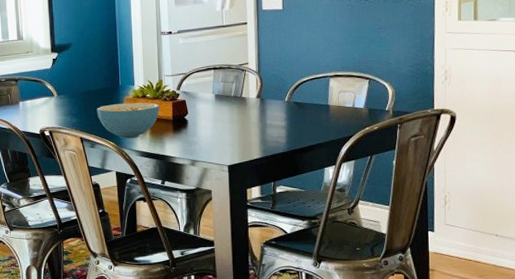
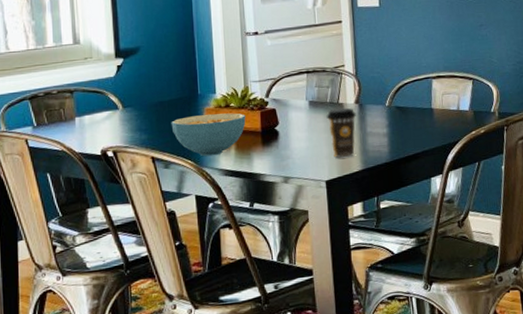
coffee cup: none [230,101,257,146] -> present [326,107,356,158]

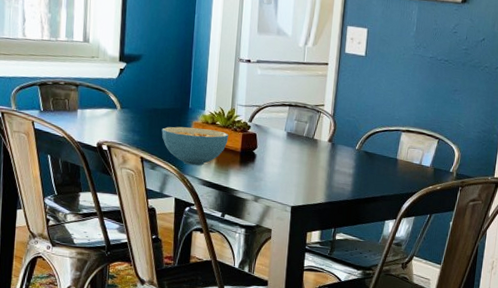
coffee cup: present [326,107,356,158] -> none [300,143,328,190]

